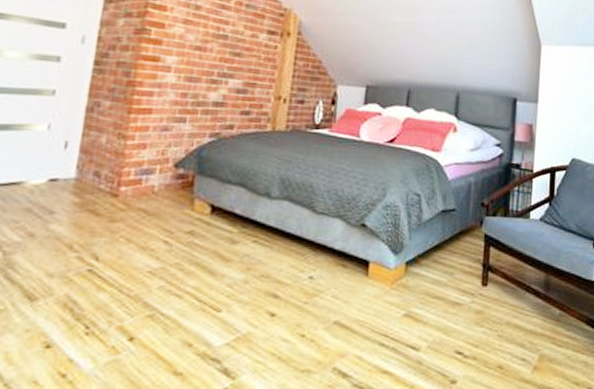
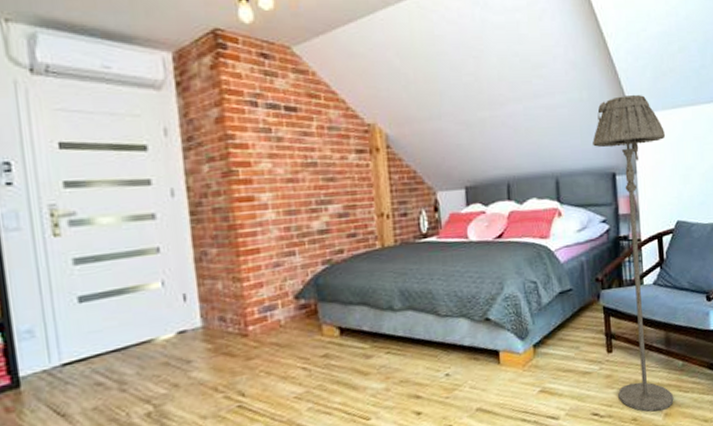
floor lamp: none [486,25,572,362] -> present [593,94,674,412]

